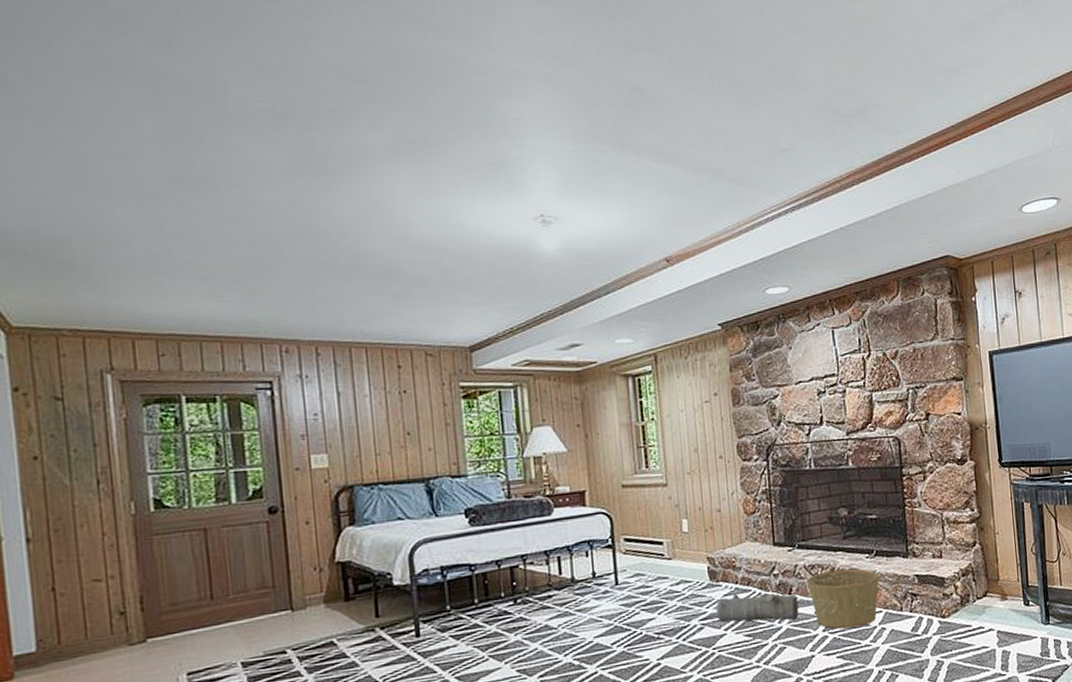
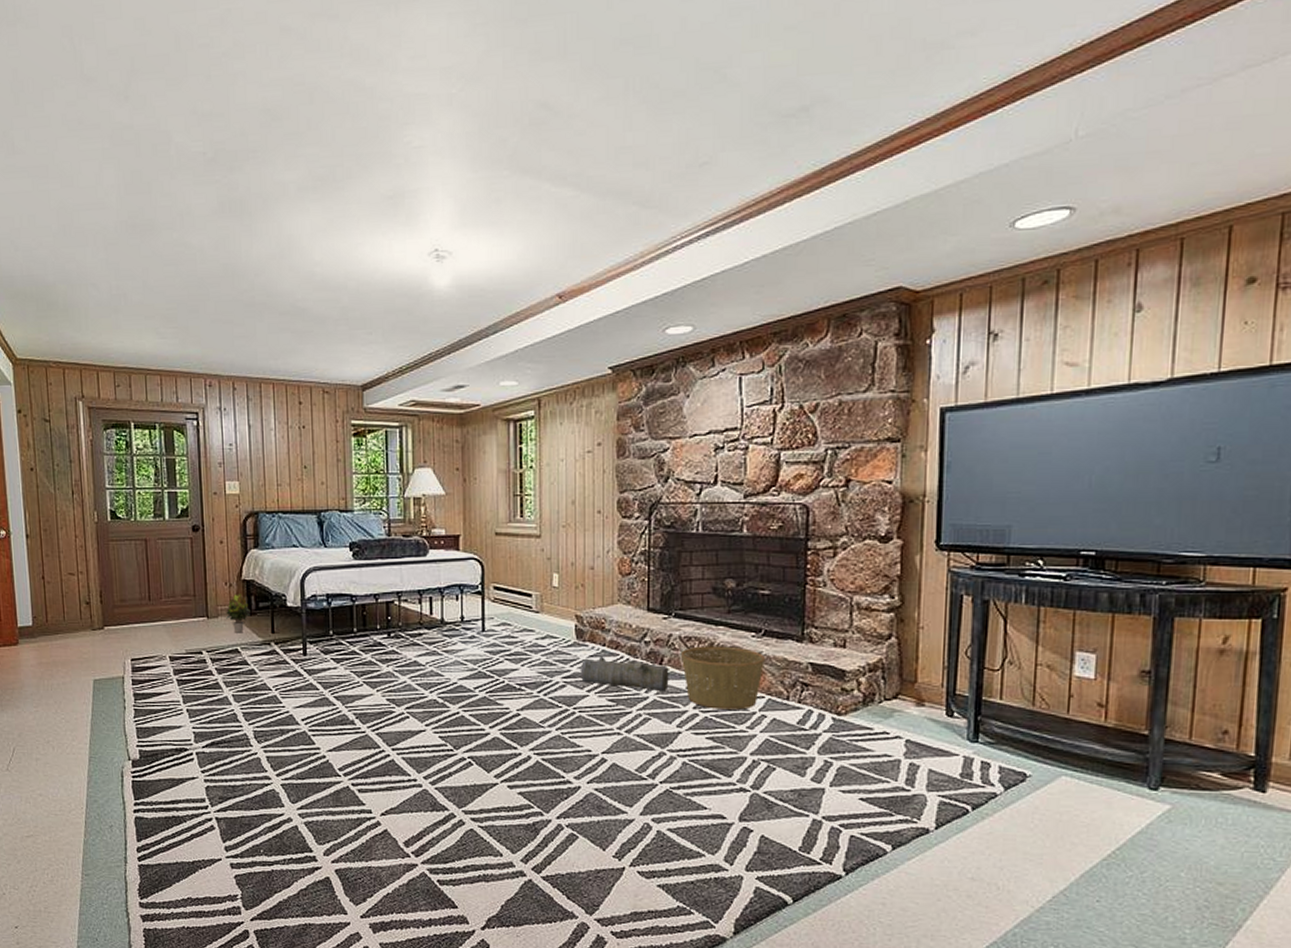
potted plant: none [316,578,349,624] -> present [226,594,252,633]

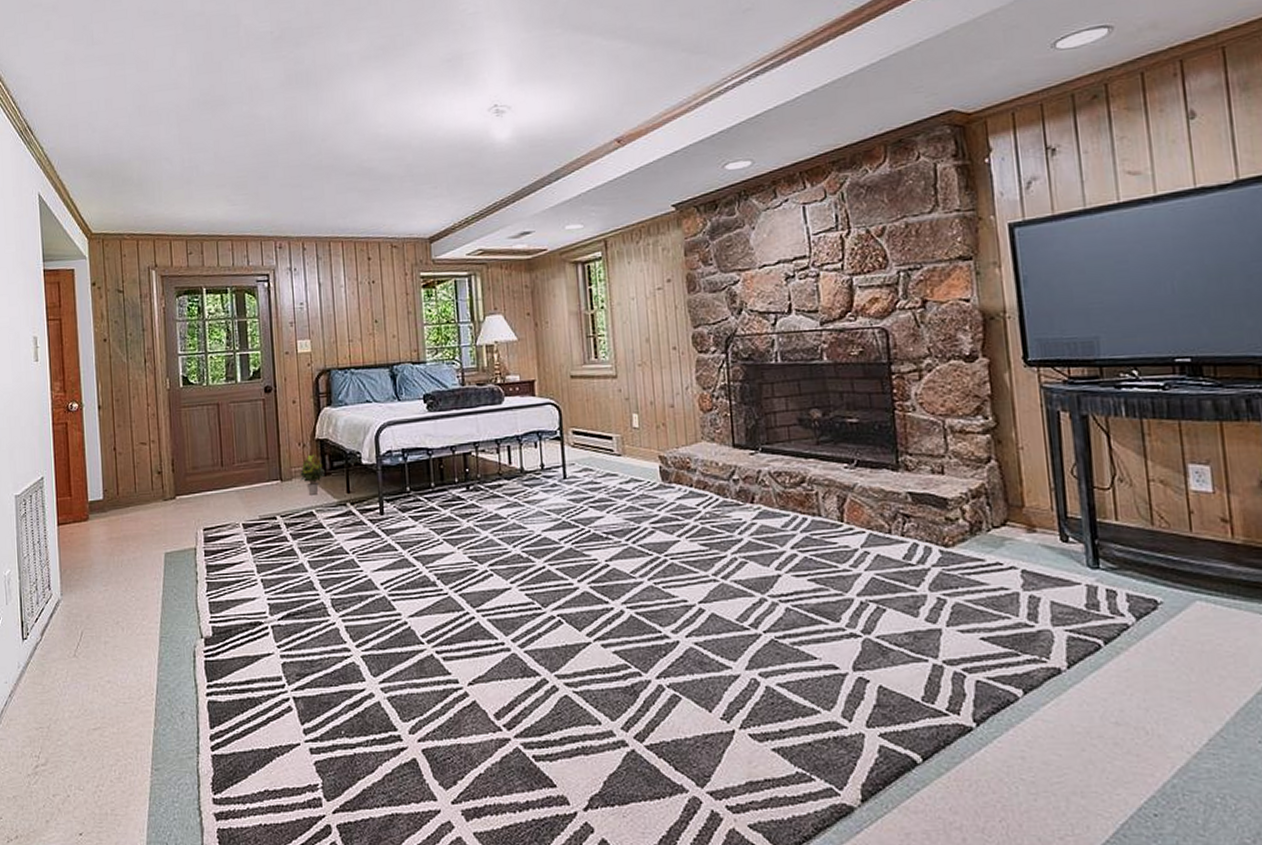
decorative log: present [580,655,669,692] -> none [668,497,763,533]
basket: present [682,646,765,710] -> none [773,479,861,548]

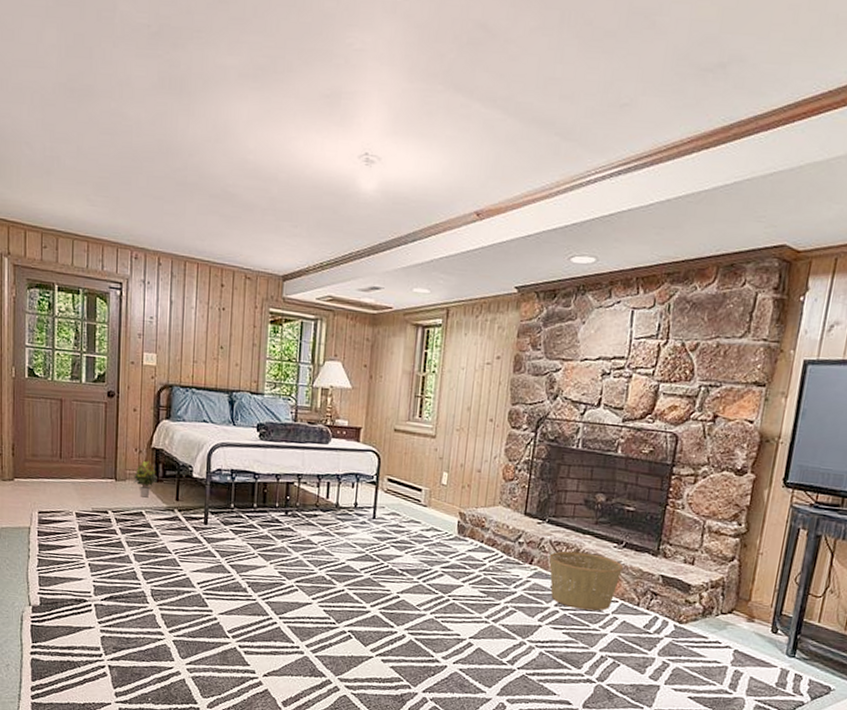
basket: none [773,479,861,548] -> present [549,551,623,611]

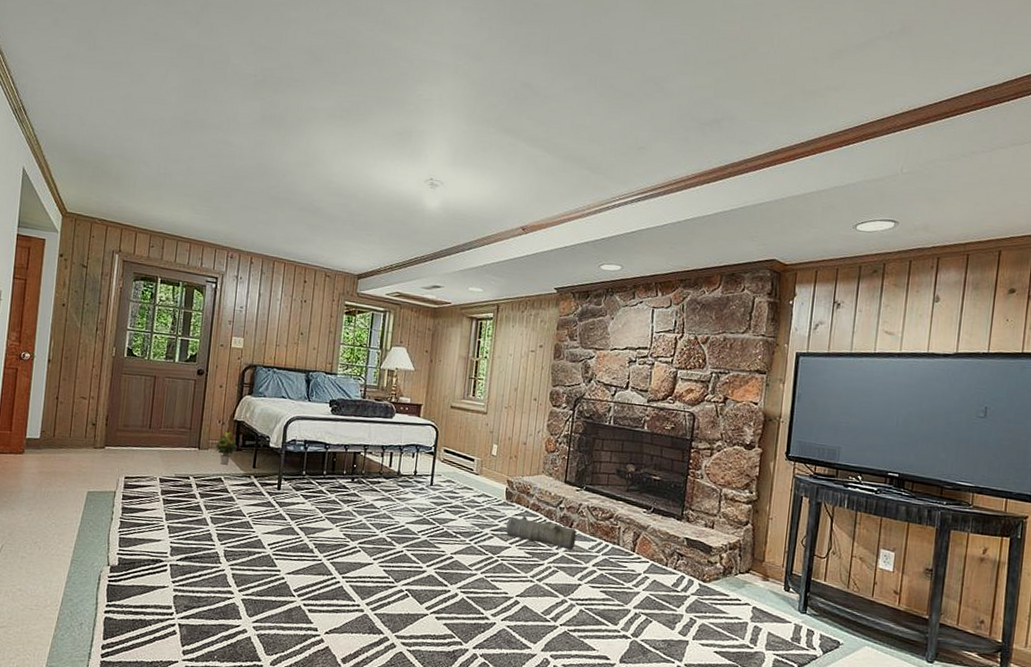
decorative log: none [457,551,538,589] -> present [505,515,577,550]
basket: present [549,551,623,611] -> none [587,516,652,571]

